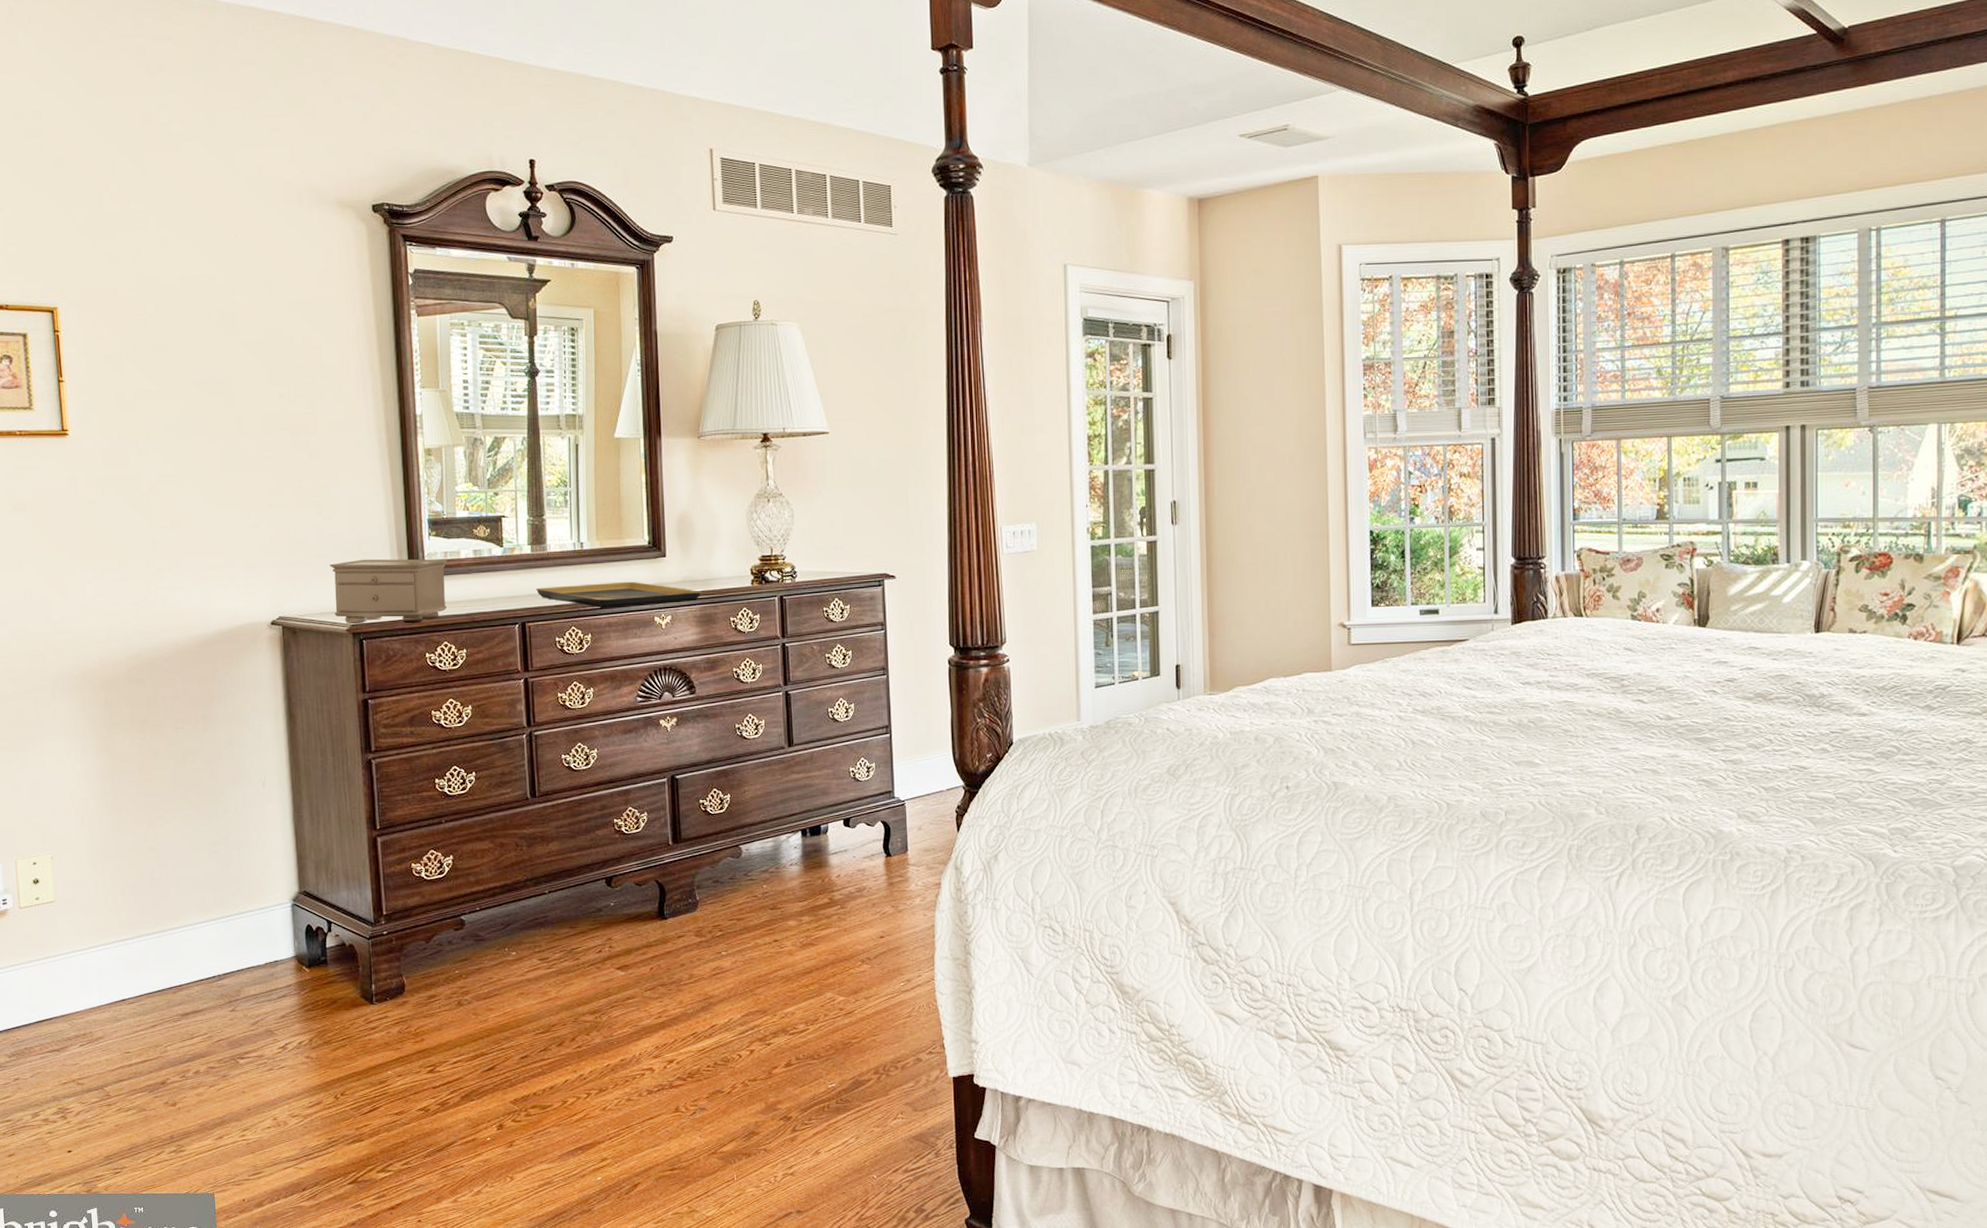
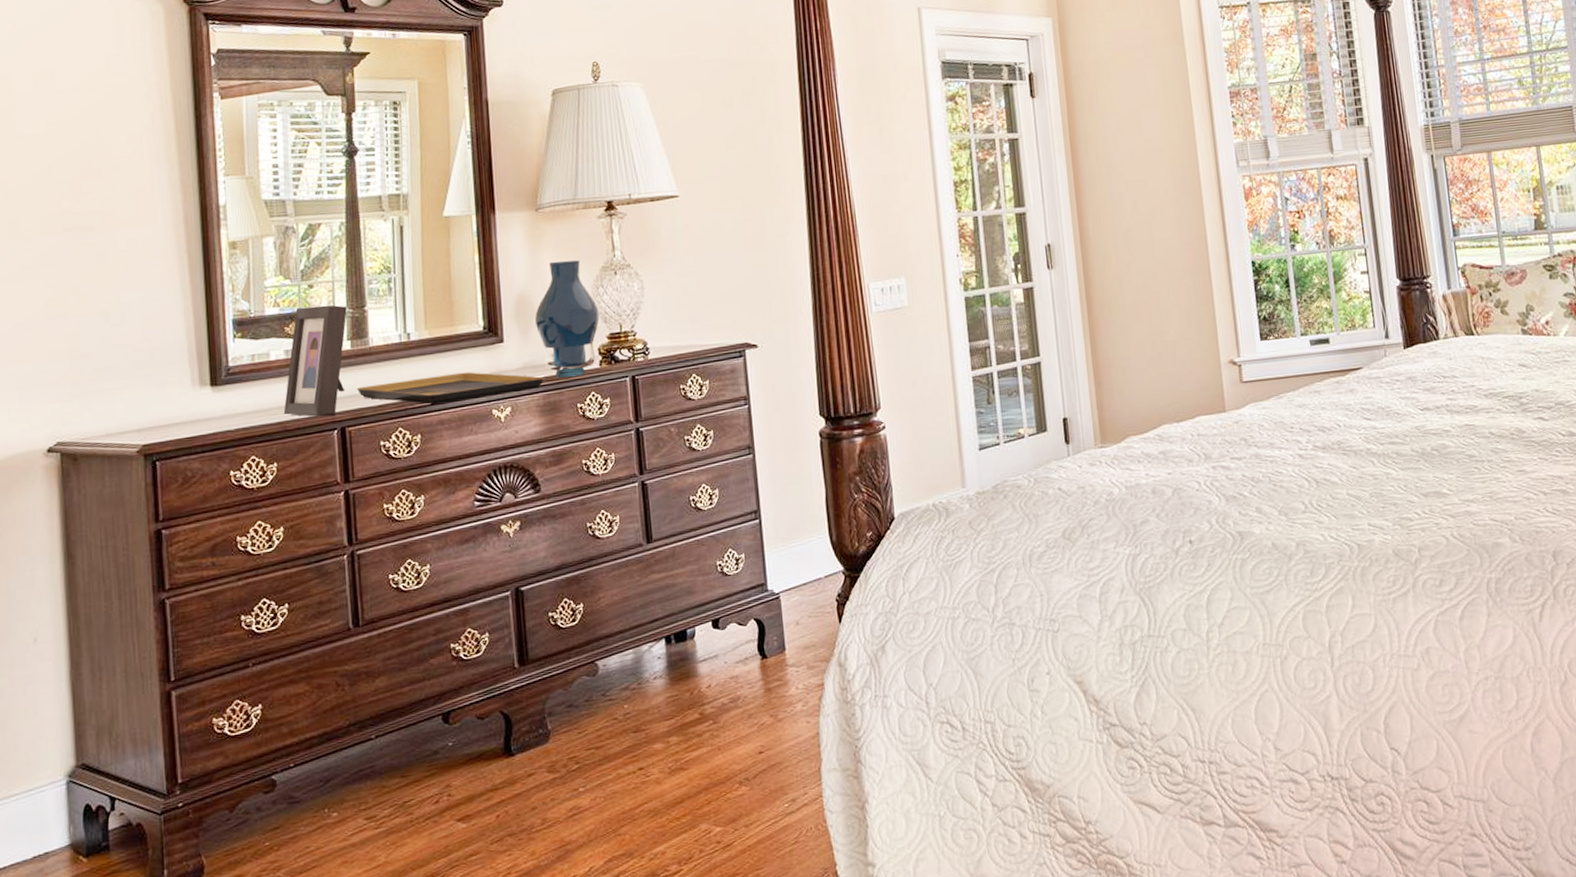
jewelry box: present [329,559,449,624] -> none [117,362,256,445]
picture frame: none [472,512,528,613] -> present [283,305,347,417]
vase: none [695,486,753,594] -> present [535,260,600,379]

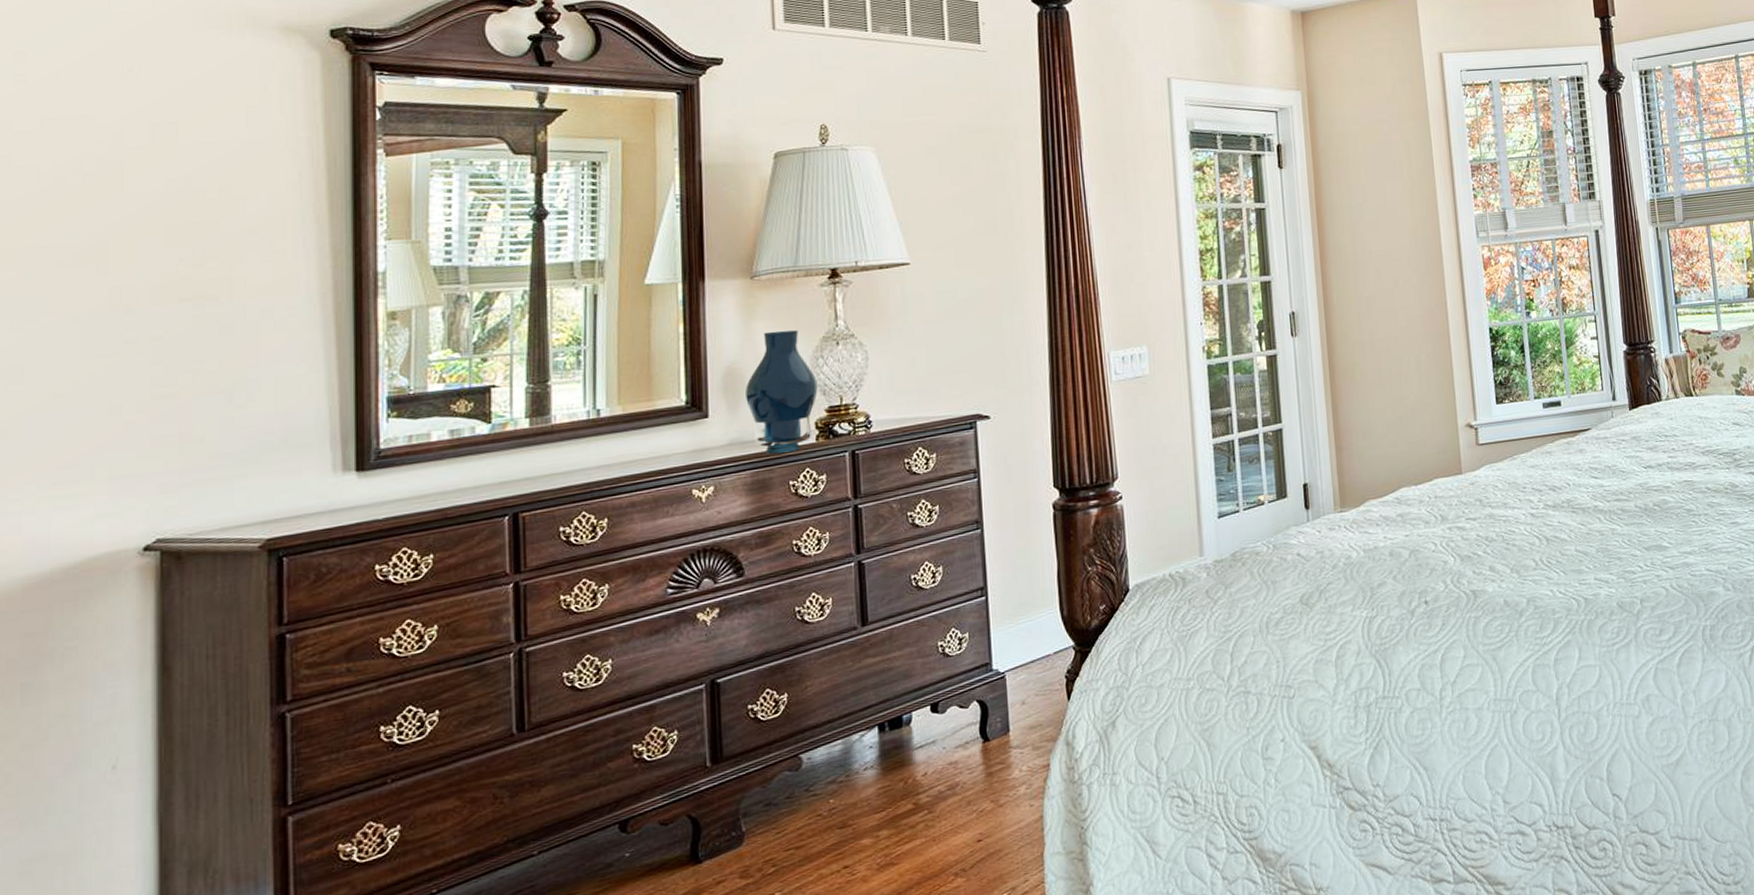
picture frame: present [283,305,347,417] -> none [444,380,527,502]
decorative tray: present [356,372,544,405] -> none [533,450,753,486]

